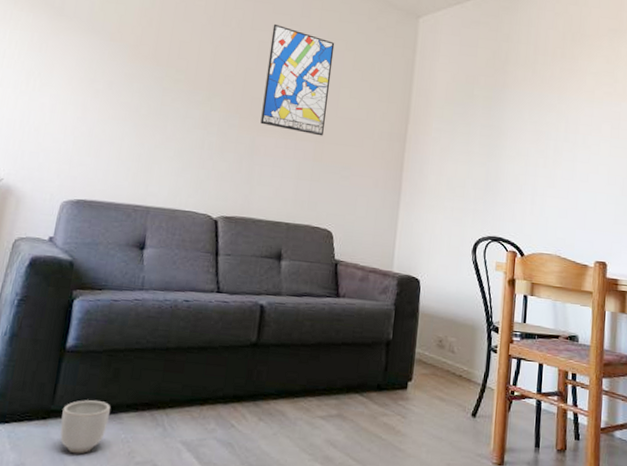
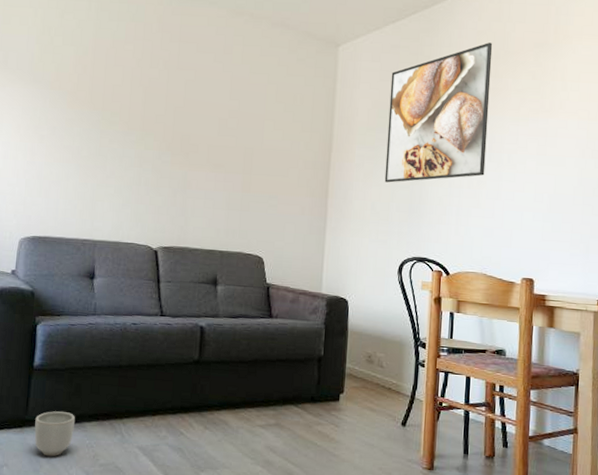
wall art: present [260,23,335,136] -> none [191,62,257,168]
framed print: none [461,24,570,159] -> present [384,42,493,183]

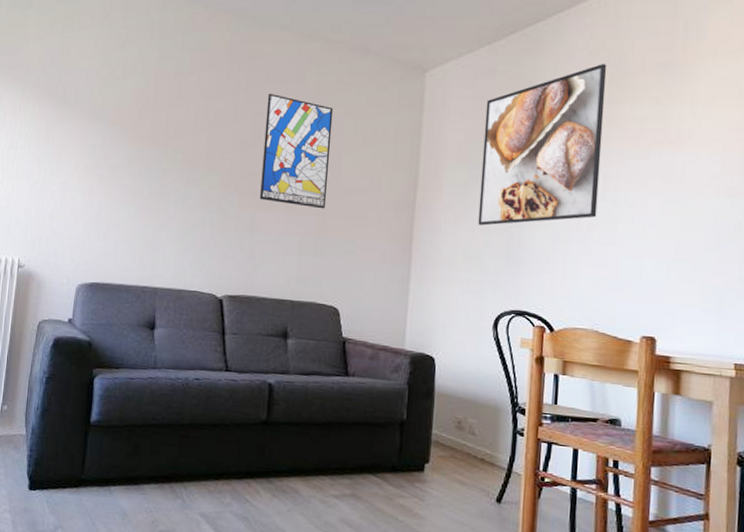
planter: present [34,411,75,457] -> none [90,471,133,520]
wall art: none [191,62,257,168] -> present [260,93,334,209]

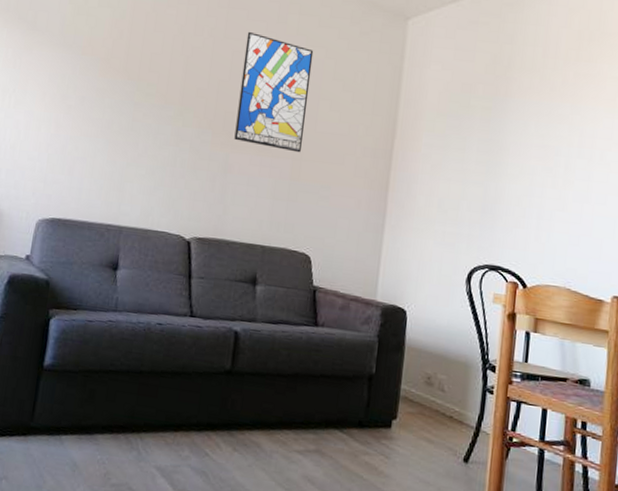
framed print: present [477,64,607,226] -> none [454,22,587,178]

